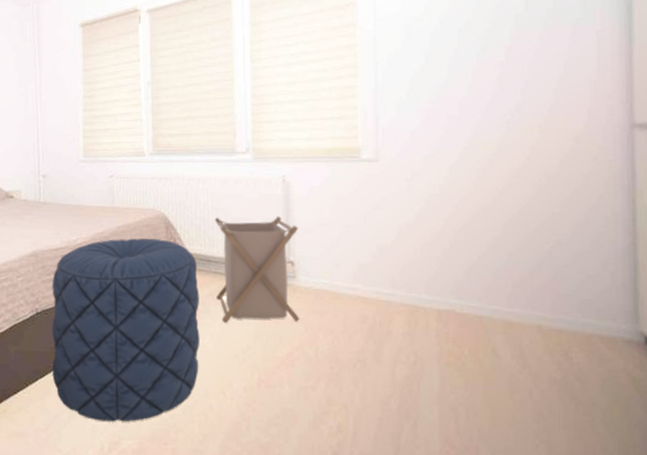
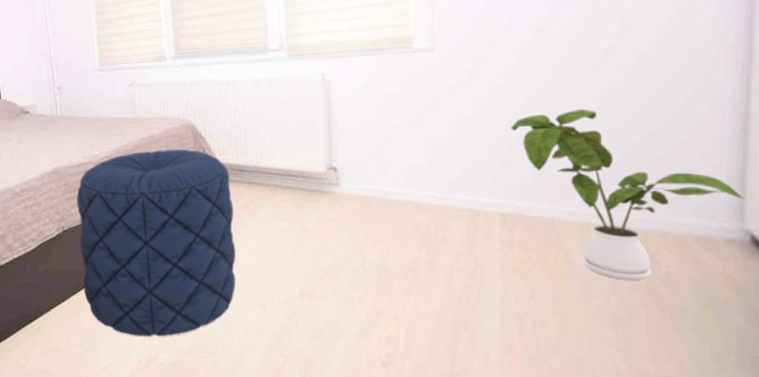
laundry basket: present [214,215,300,324] -> none [247,118,344,236]
house plant: none [444,218,638,375] -> present [511,108,745,280]

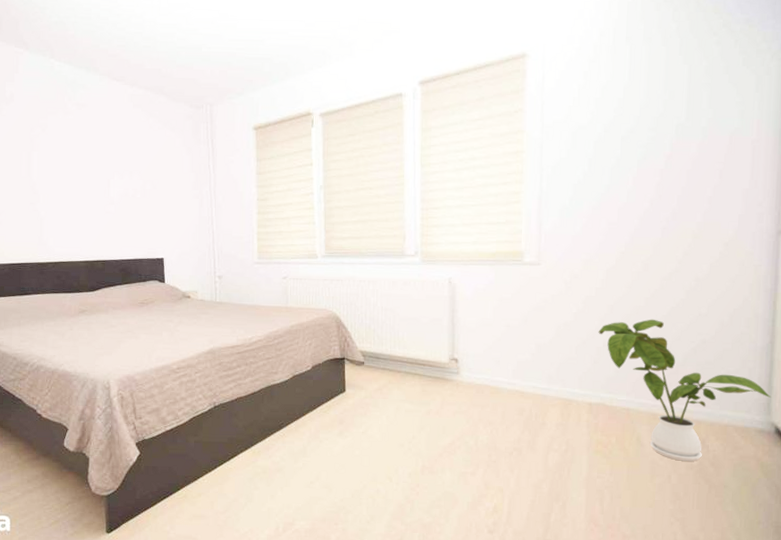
pouf: present [76,150,236,337] -> none [229,337,369,505]

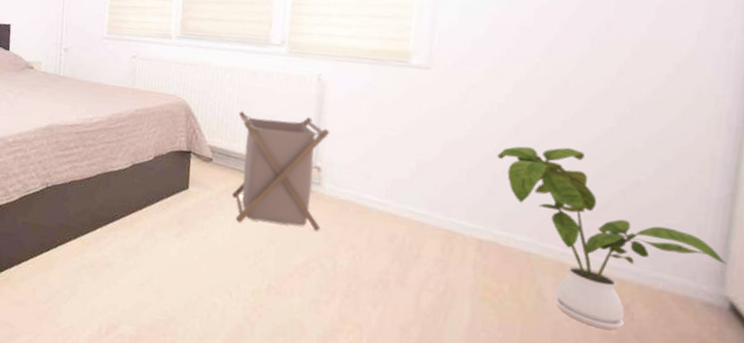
laundry basket: none [383,316,463,416] -> present [232,111,330,231]

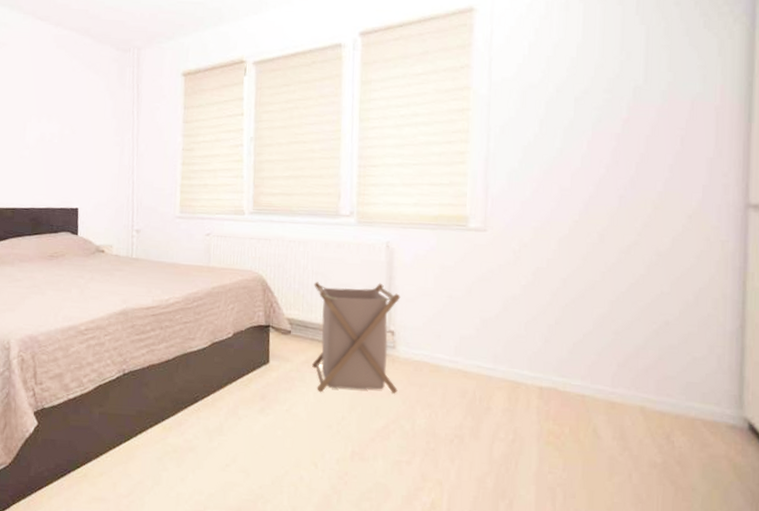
house plant: present [497,146,727,330] -> none [550,295,743,459]

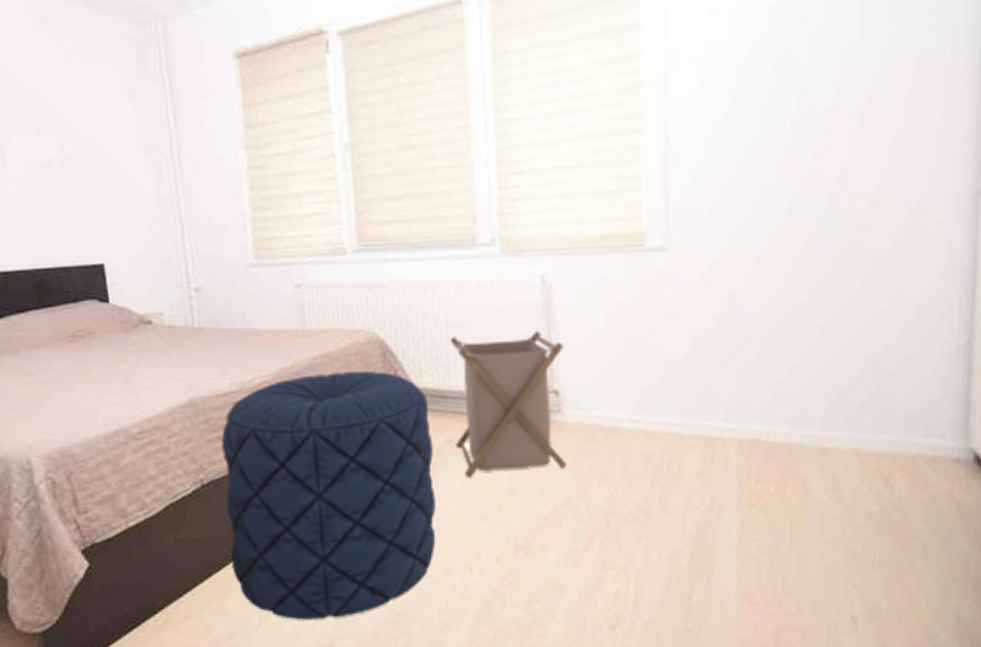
pouf: none [137,300,295,491] -> present [221,371,436,620]

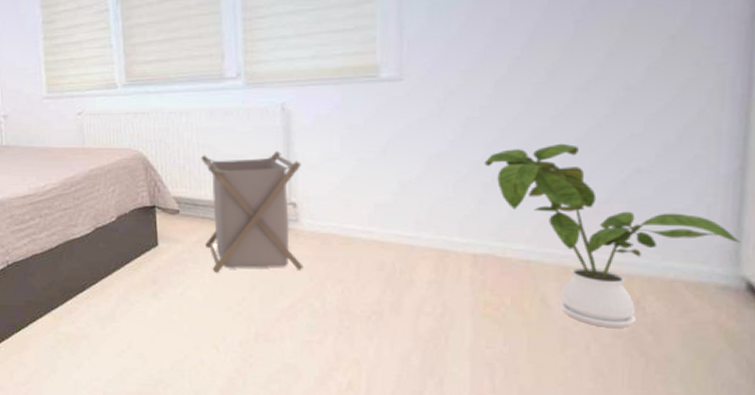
pouf: present [221,371,436,620] -> none [22,182,188,377]
house plant: none [749,319,970,509] -> present [484,143,741,328]

